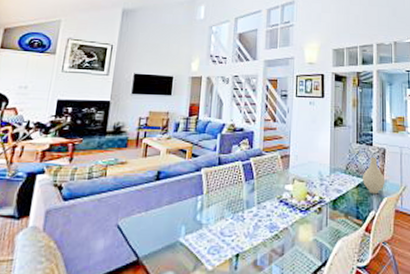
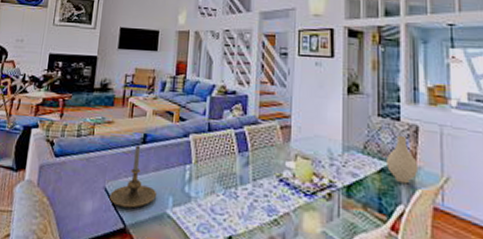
candle holder: none [122,182,169,241] -> present [109,145,156,208]

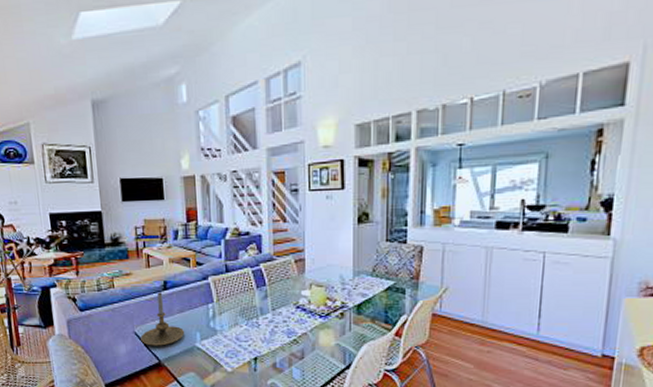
vase: present [387,135,419,184] -> none [393,256,422,298]

